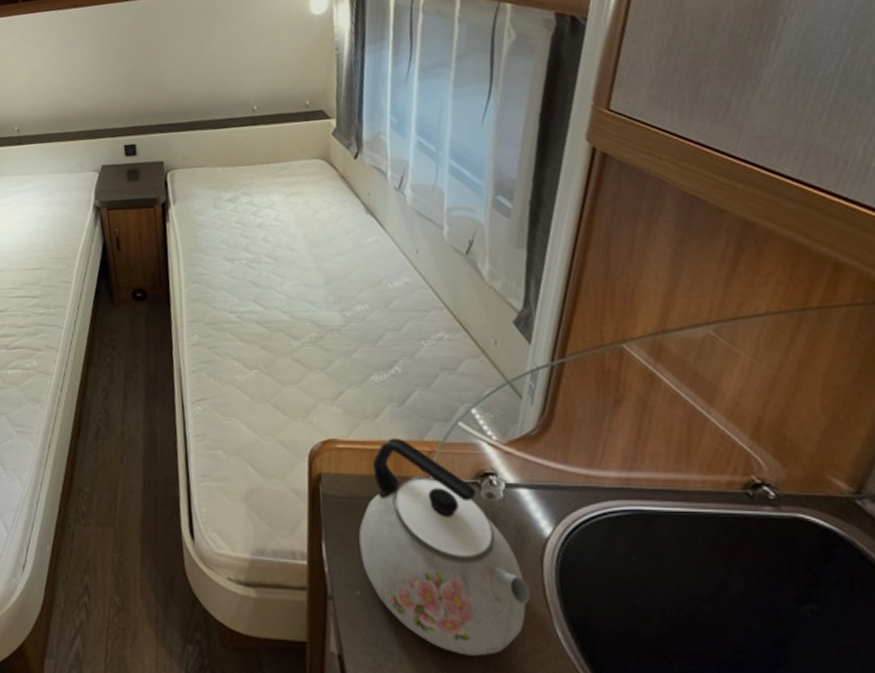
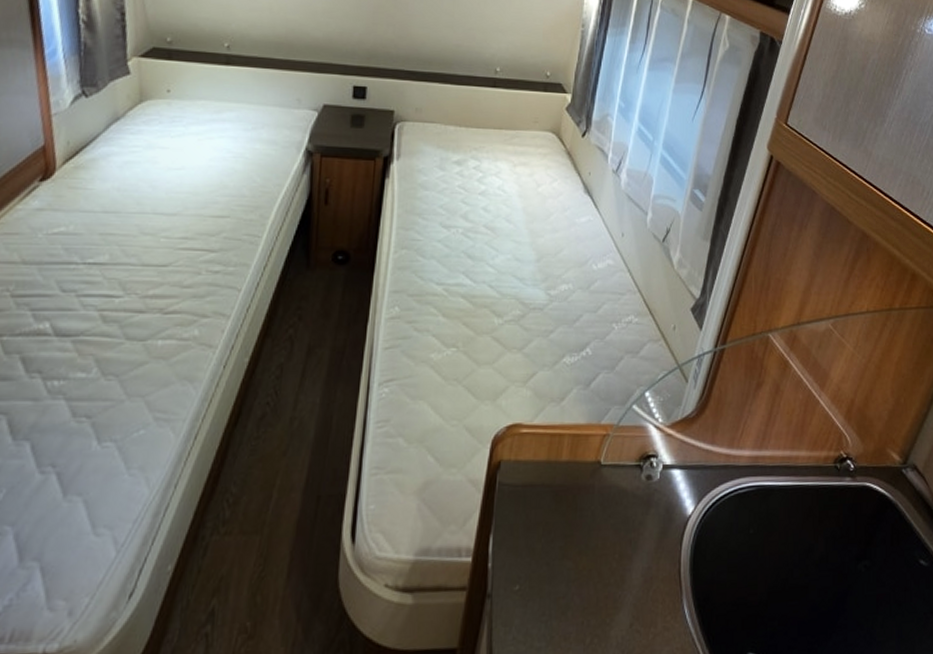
kettle: present [358,438,530,656] -> none [525,421,668,642]

